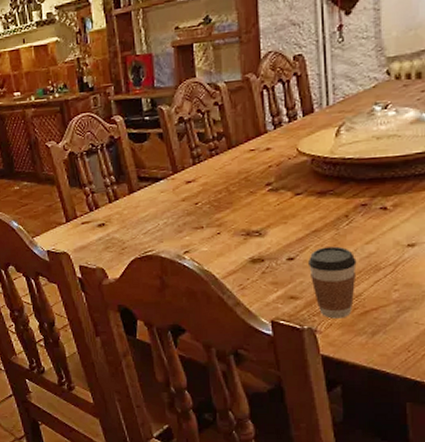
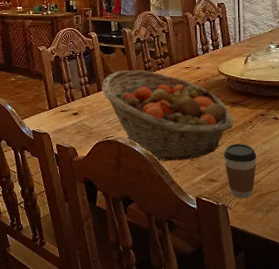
fruit basket: none [133,159,322,277] -> present [101,69,234,161]

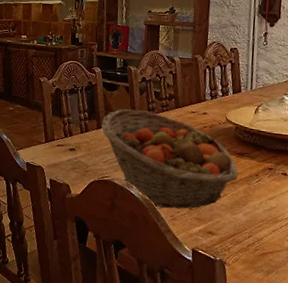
coffee cup: present [224,144,257,199] -> none [225,196,261,256]

